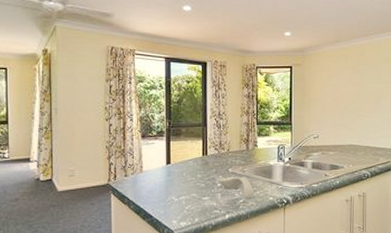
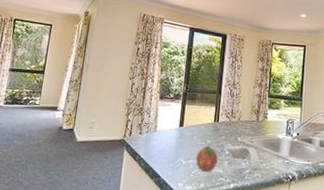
fruit: none [188,179,210,206] -> present [196,144,218,172]

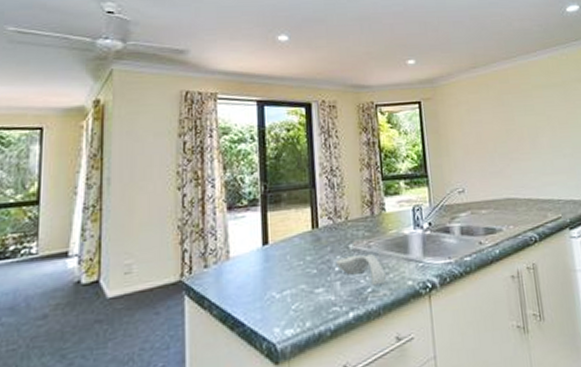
fruit: present [196,144,218,172] -> none [294,263,326,303]

